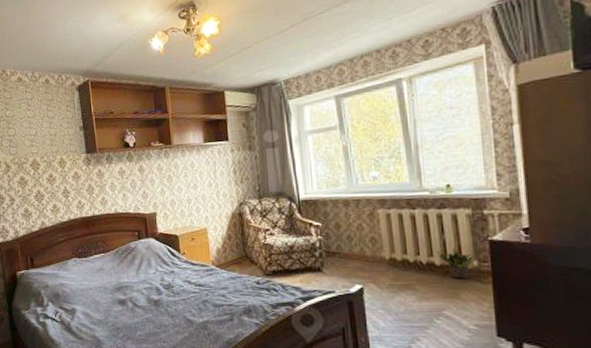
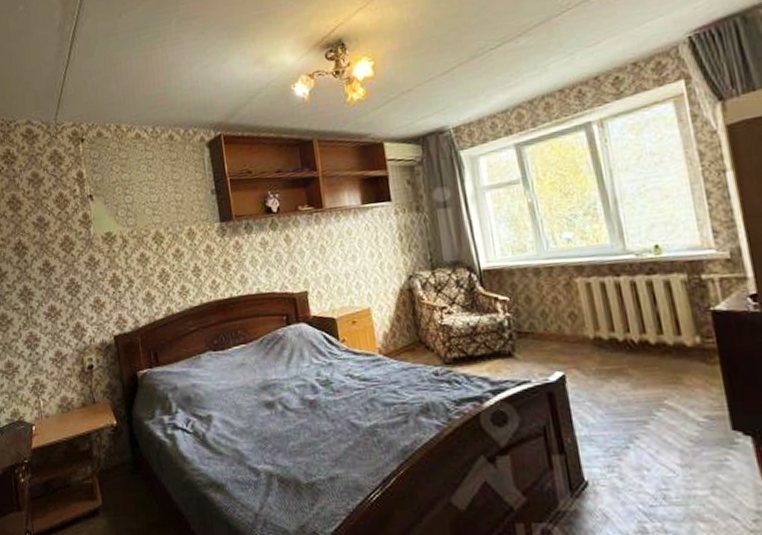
potted plant: present [435,248,474,279] -> none [648,322,695,360]

